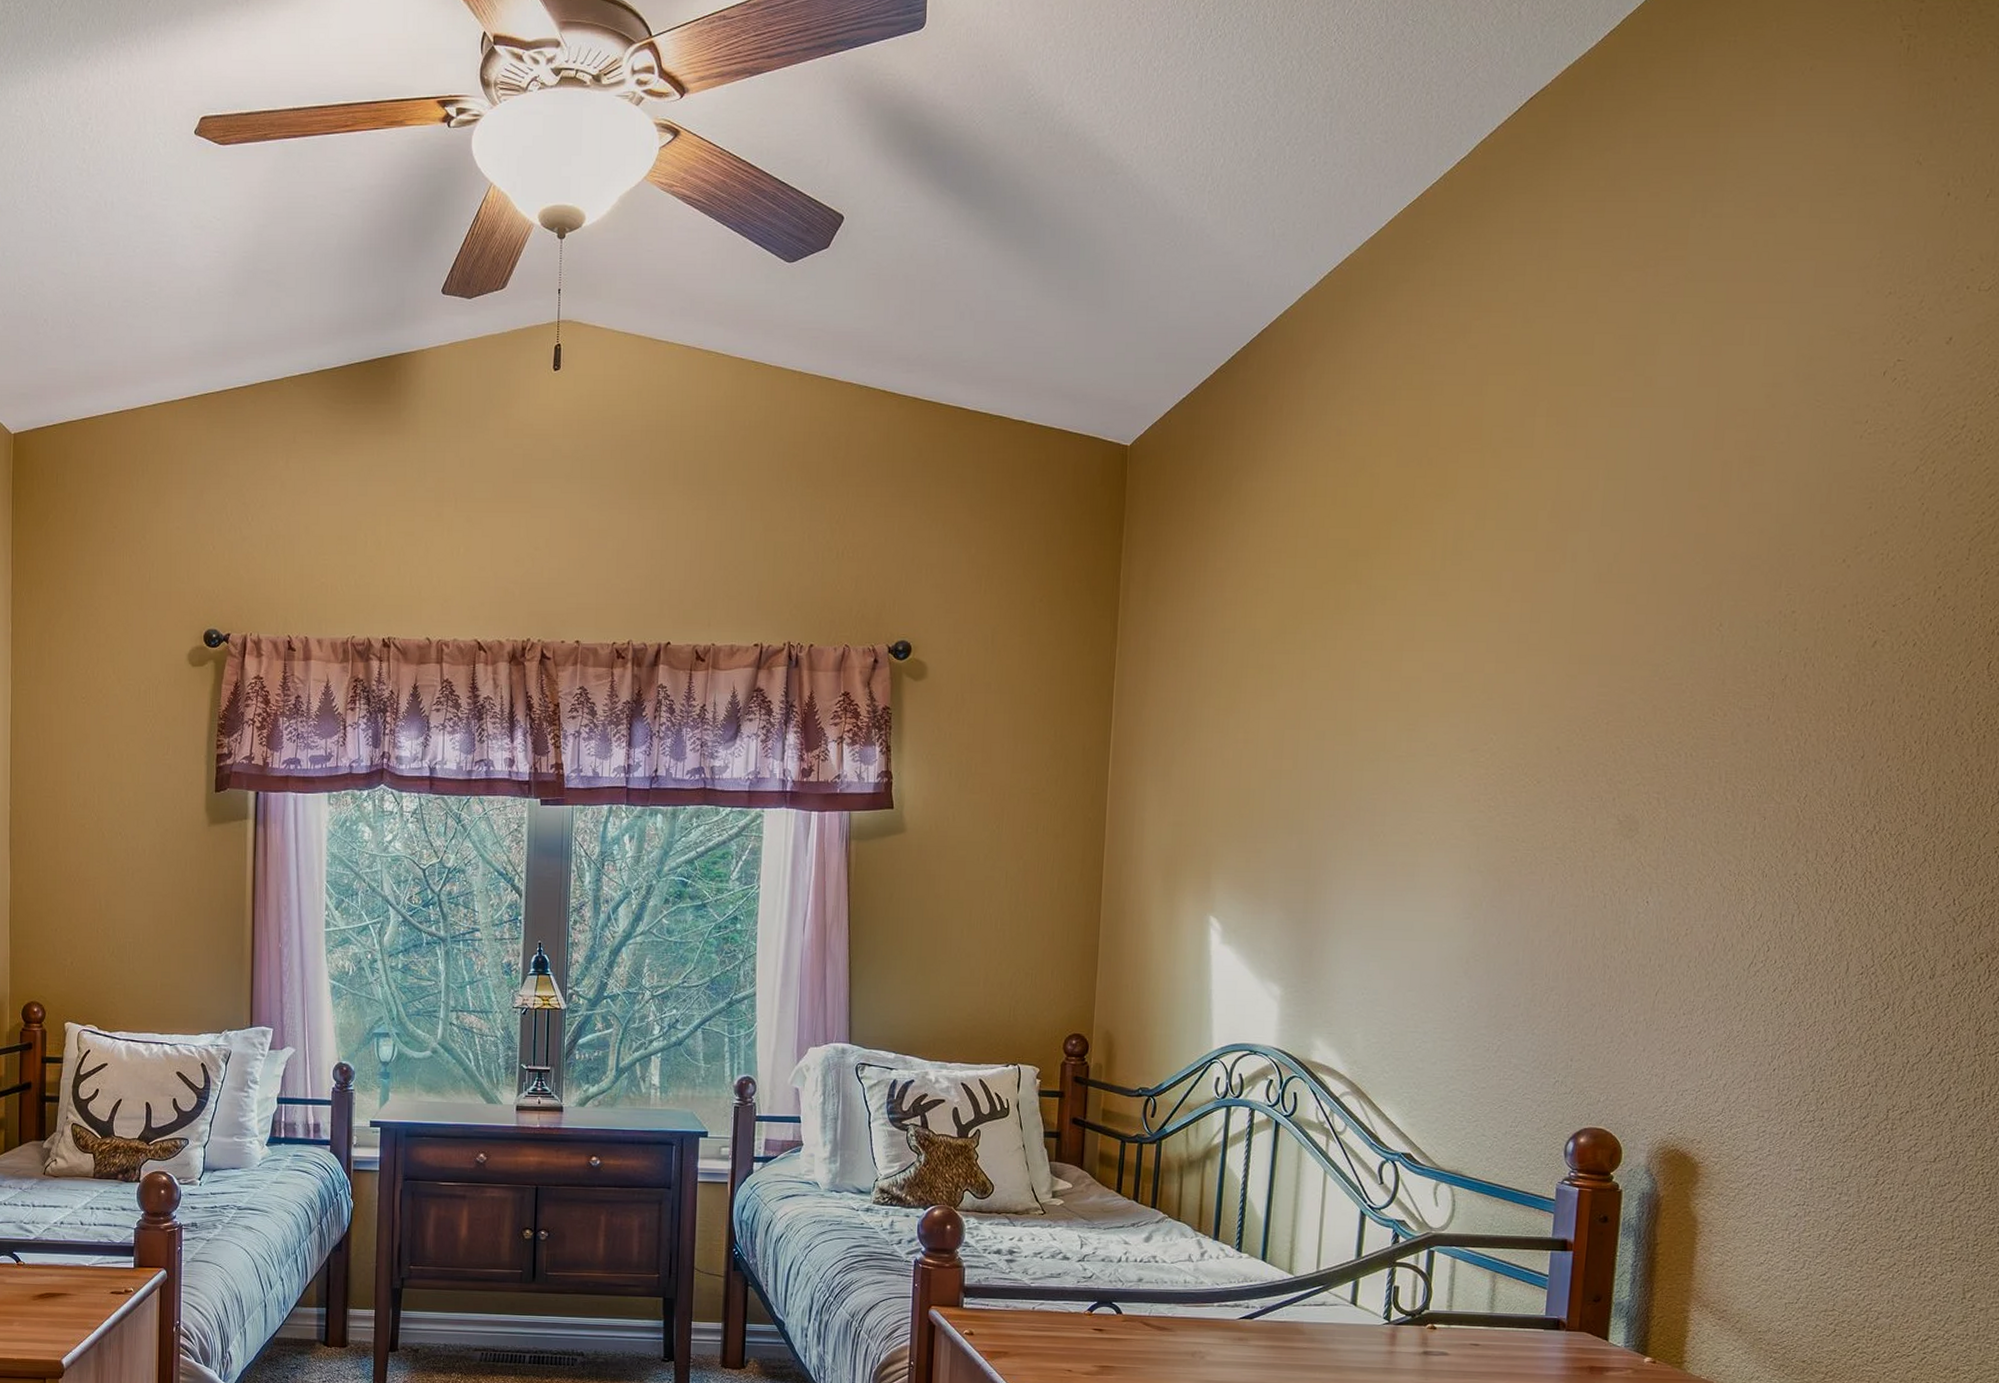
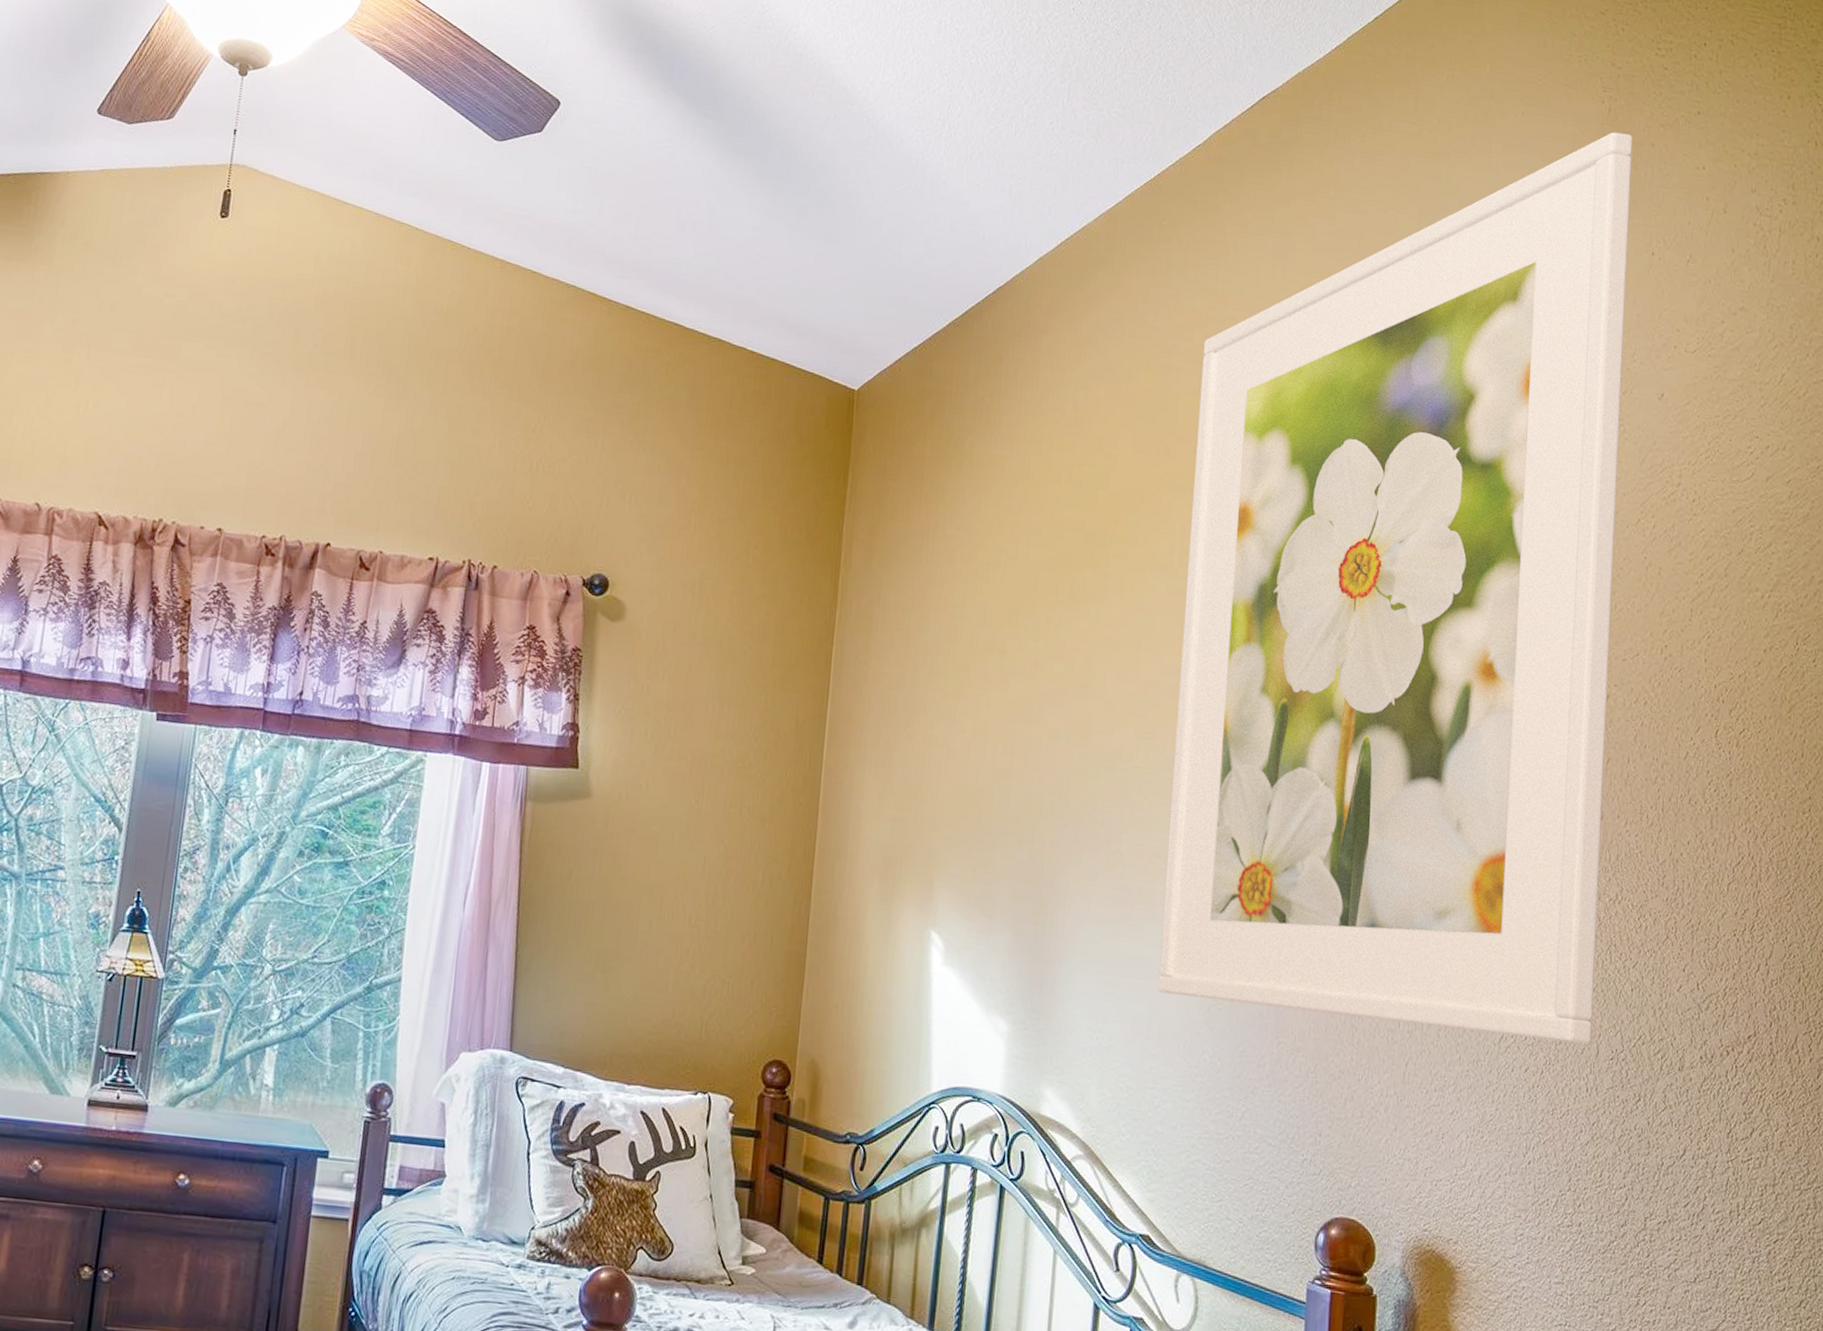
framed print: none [1419,71,1933,963] -> present [1158,132,1633,1045]

